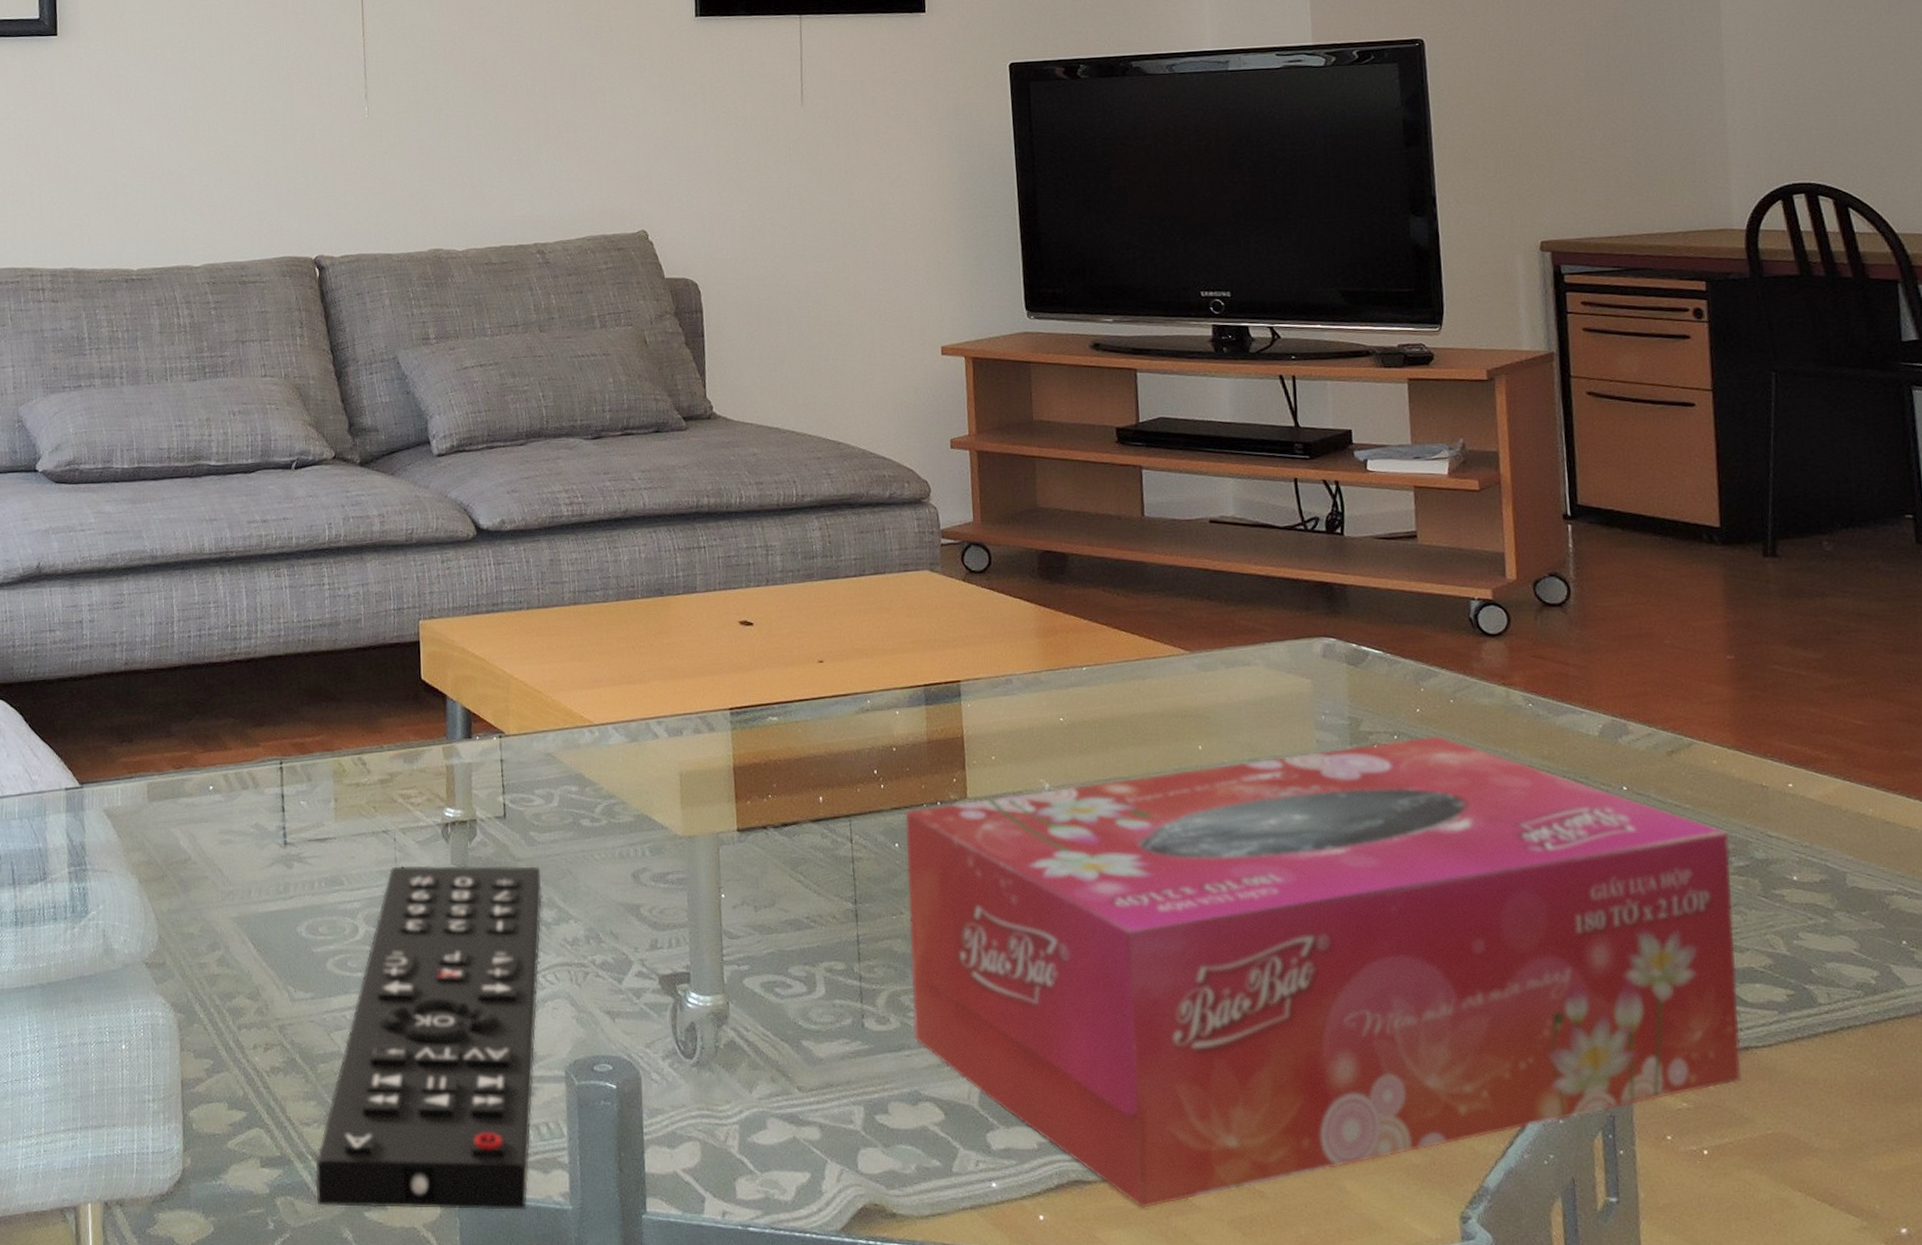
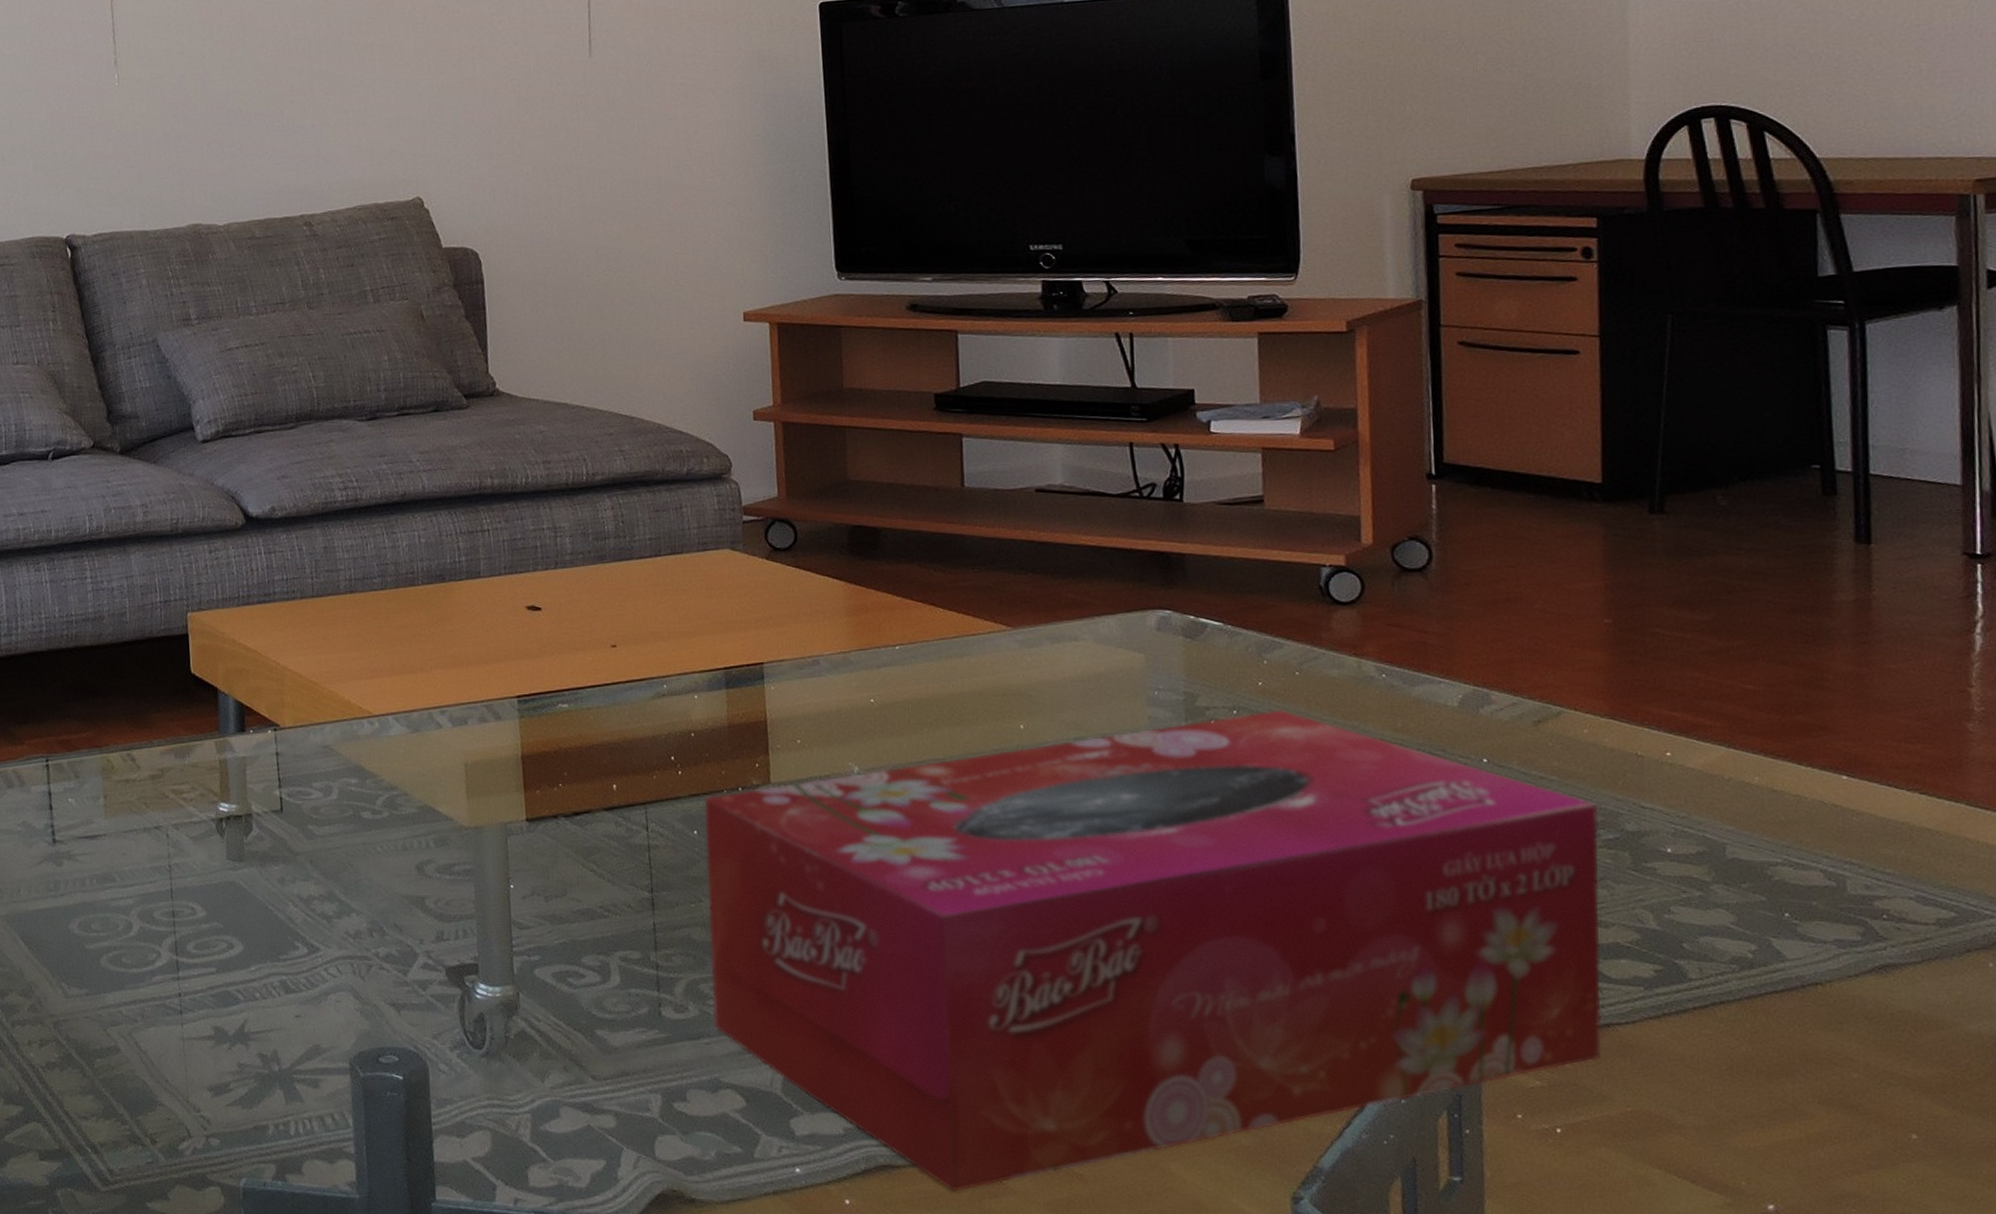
remote control: present [315,865,542,1210] -> none [95,859,322,1200]

